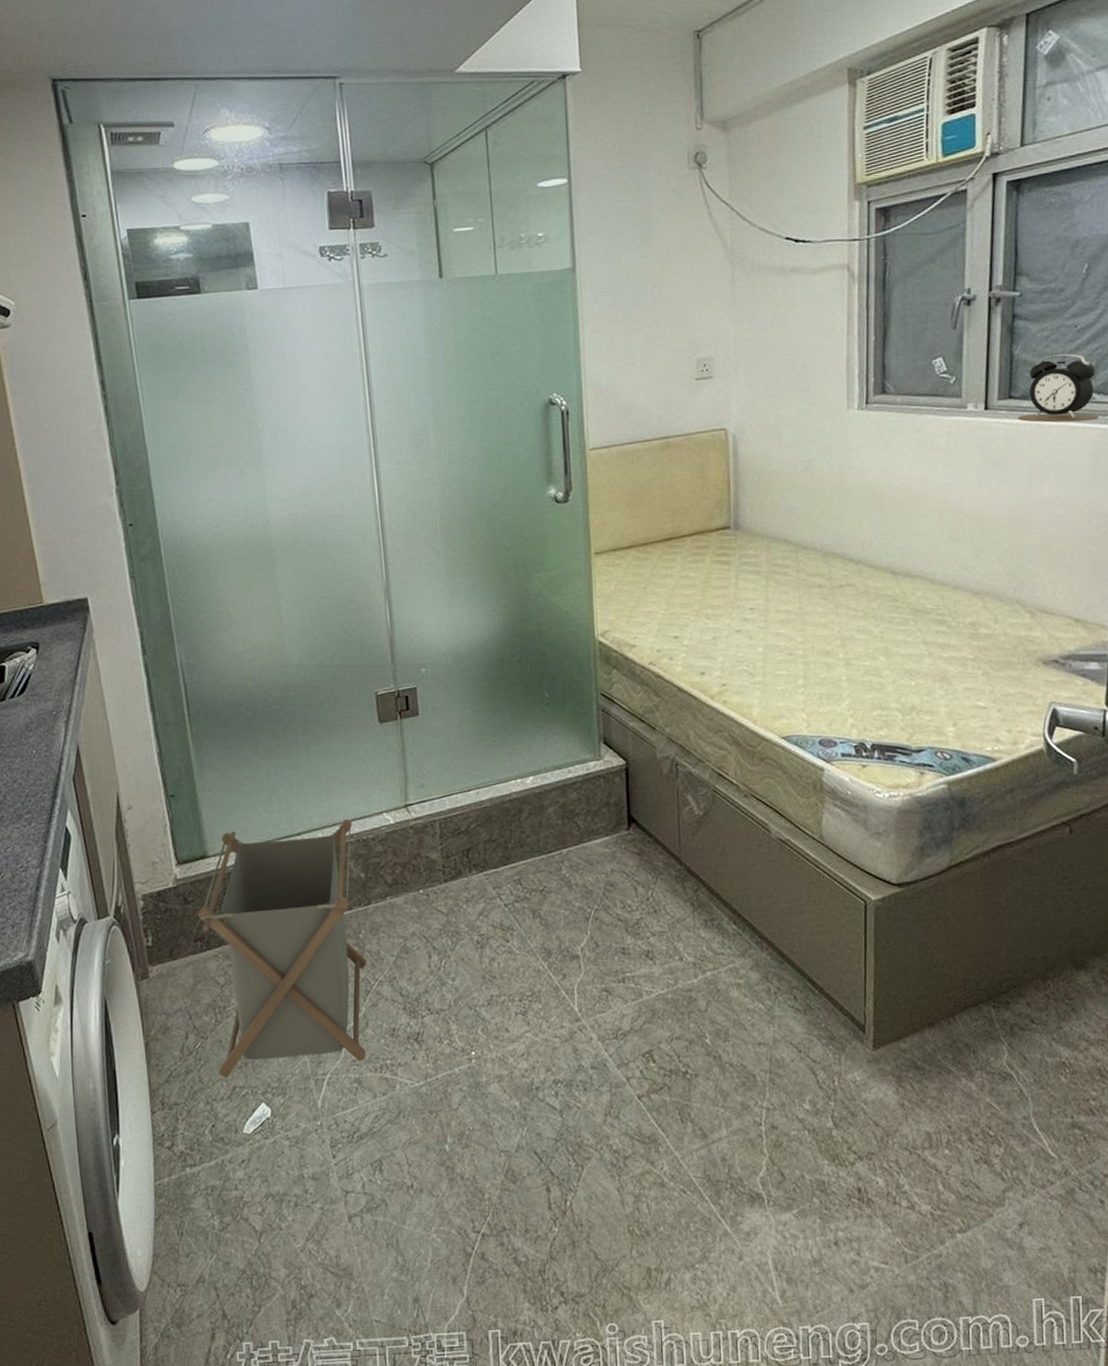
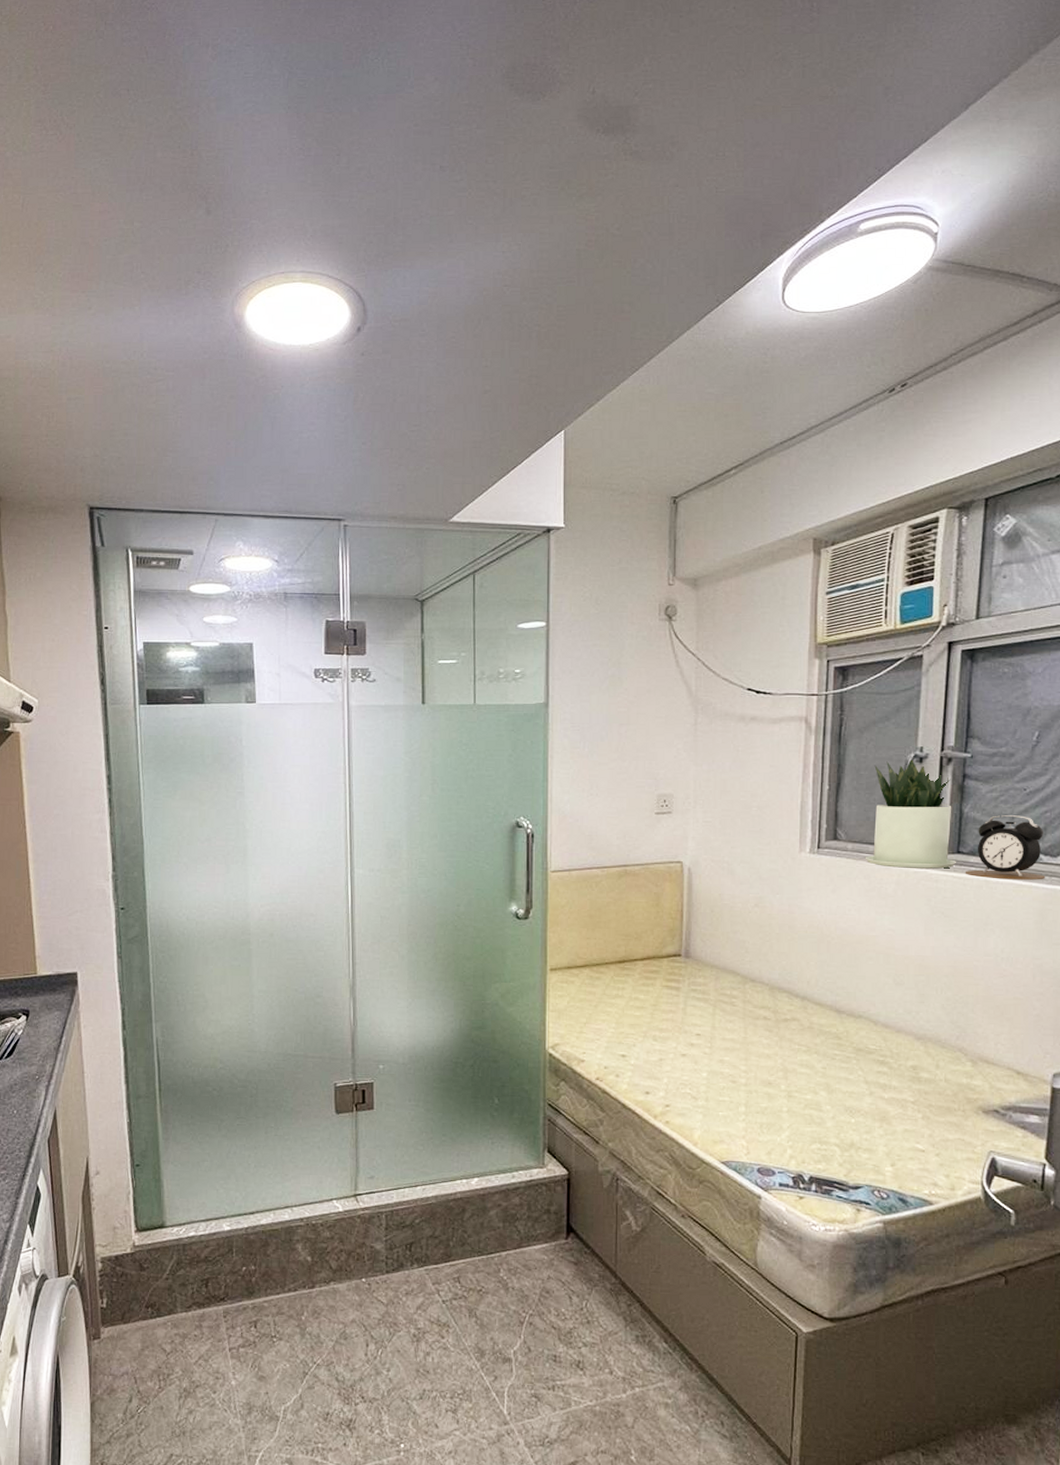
laundry basket: present [198,819,367,1077] -> none [152,1203,306,1444]
planter: none [915,302,1009,419] -> present [865,759,957,870]

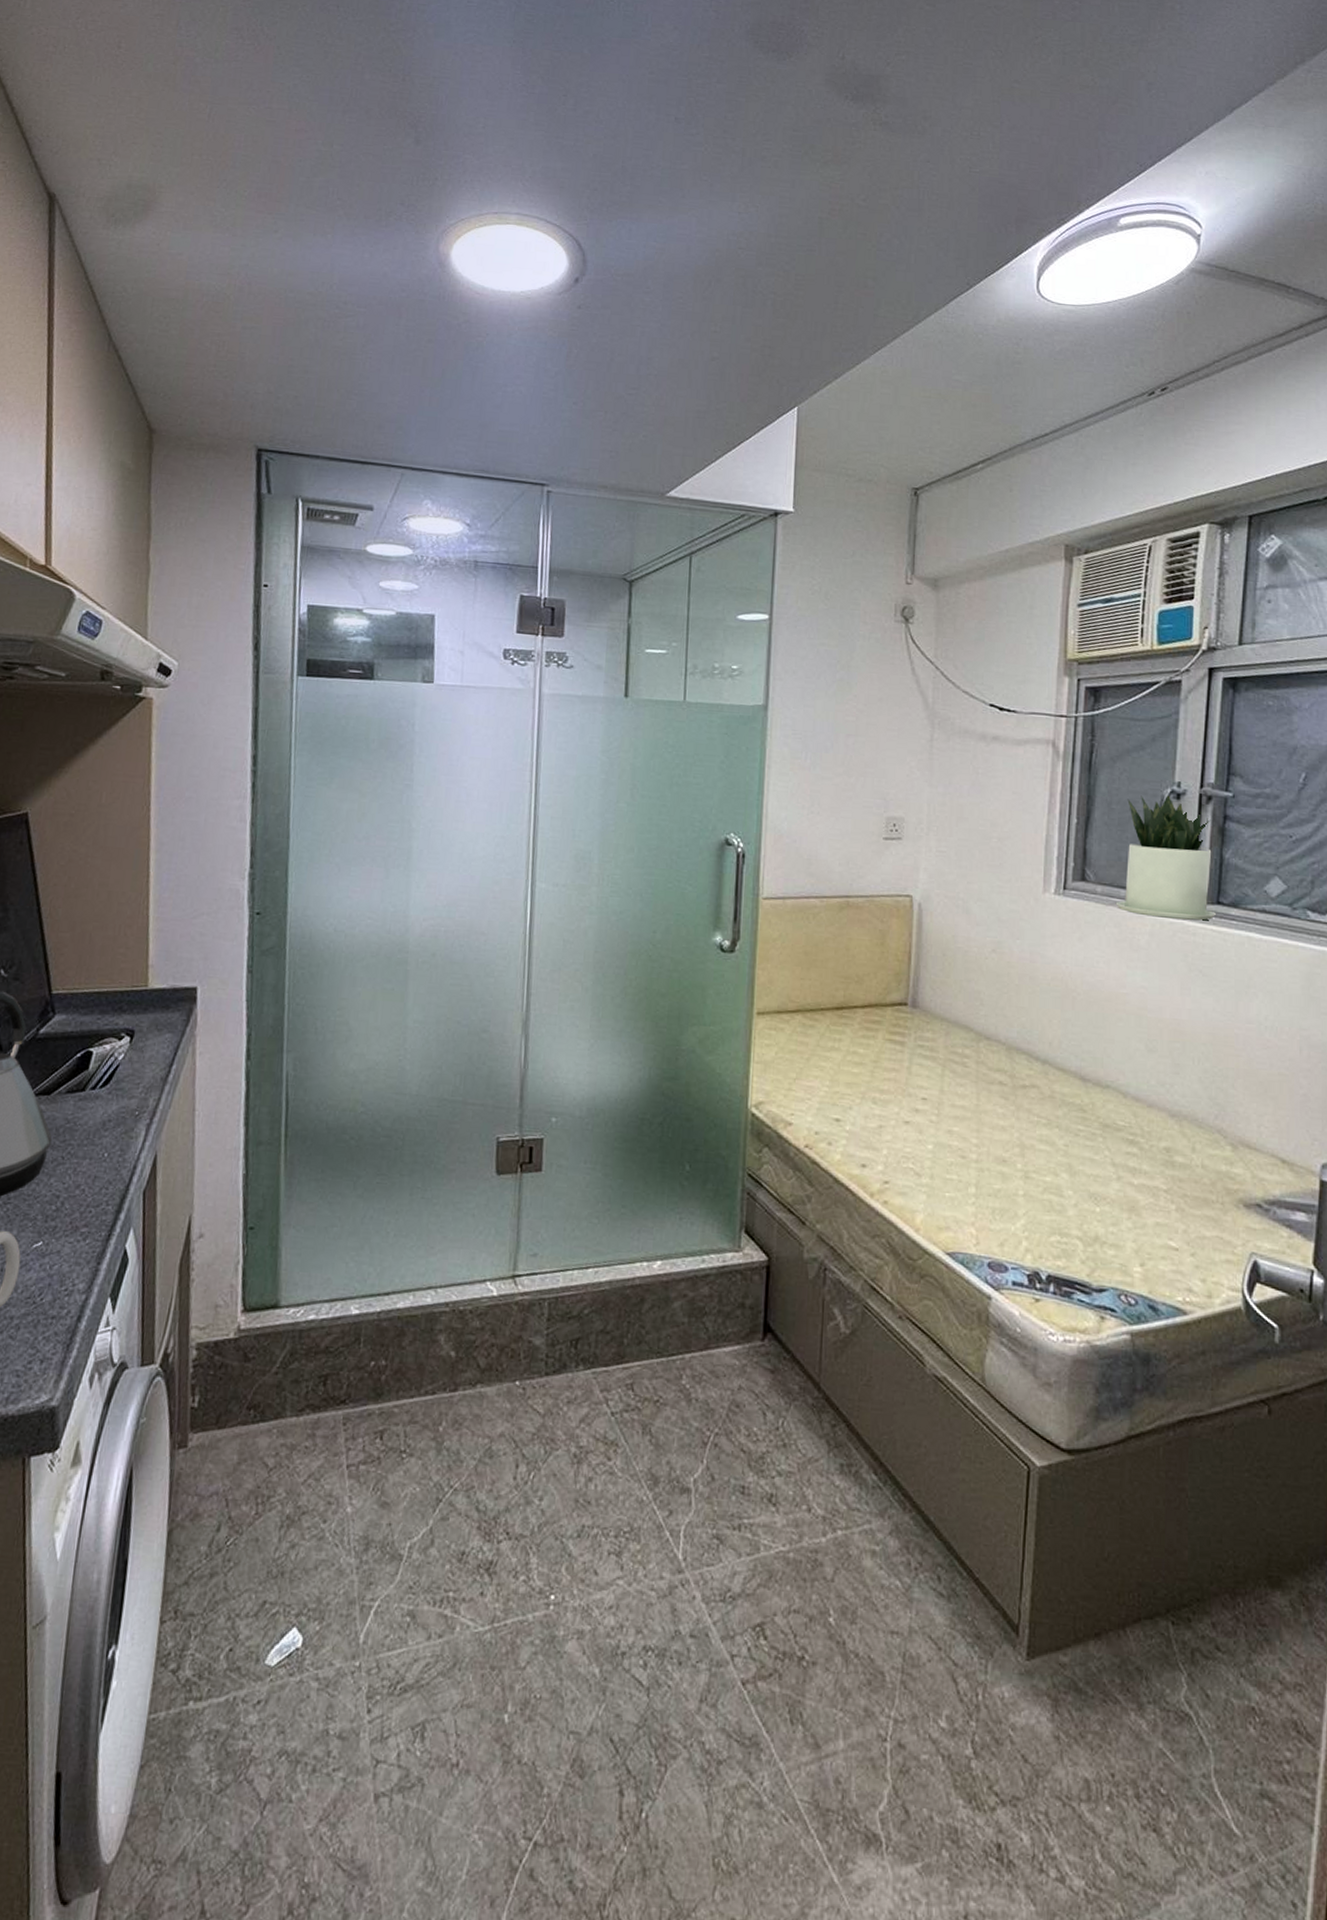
alarm clock: present [965,815,1046,880] -> none [1225,863,1314,940]

